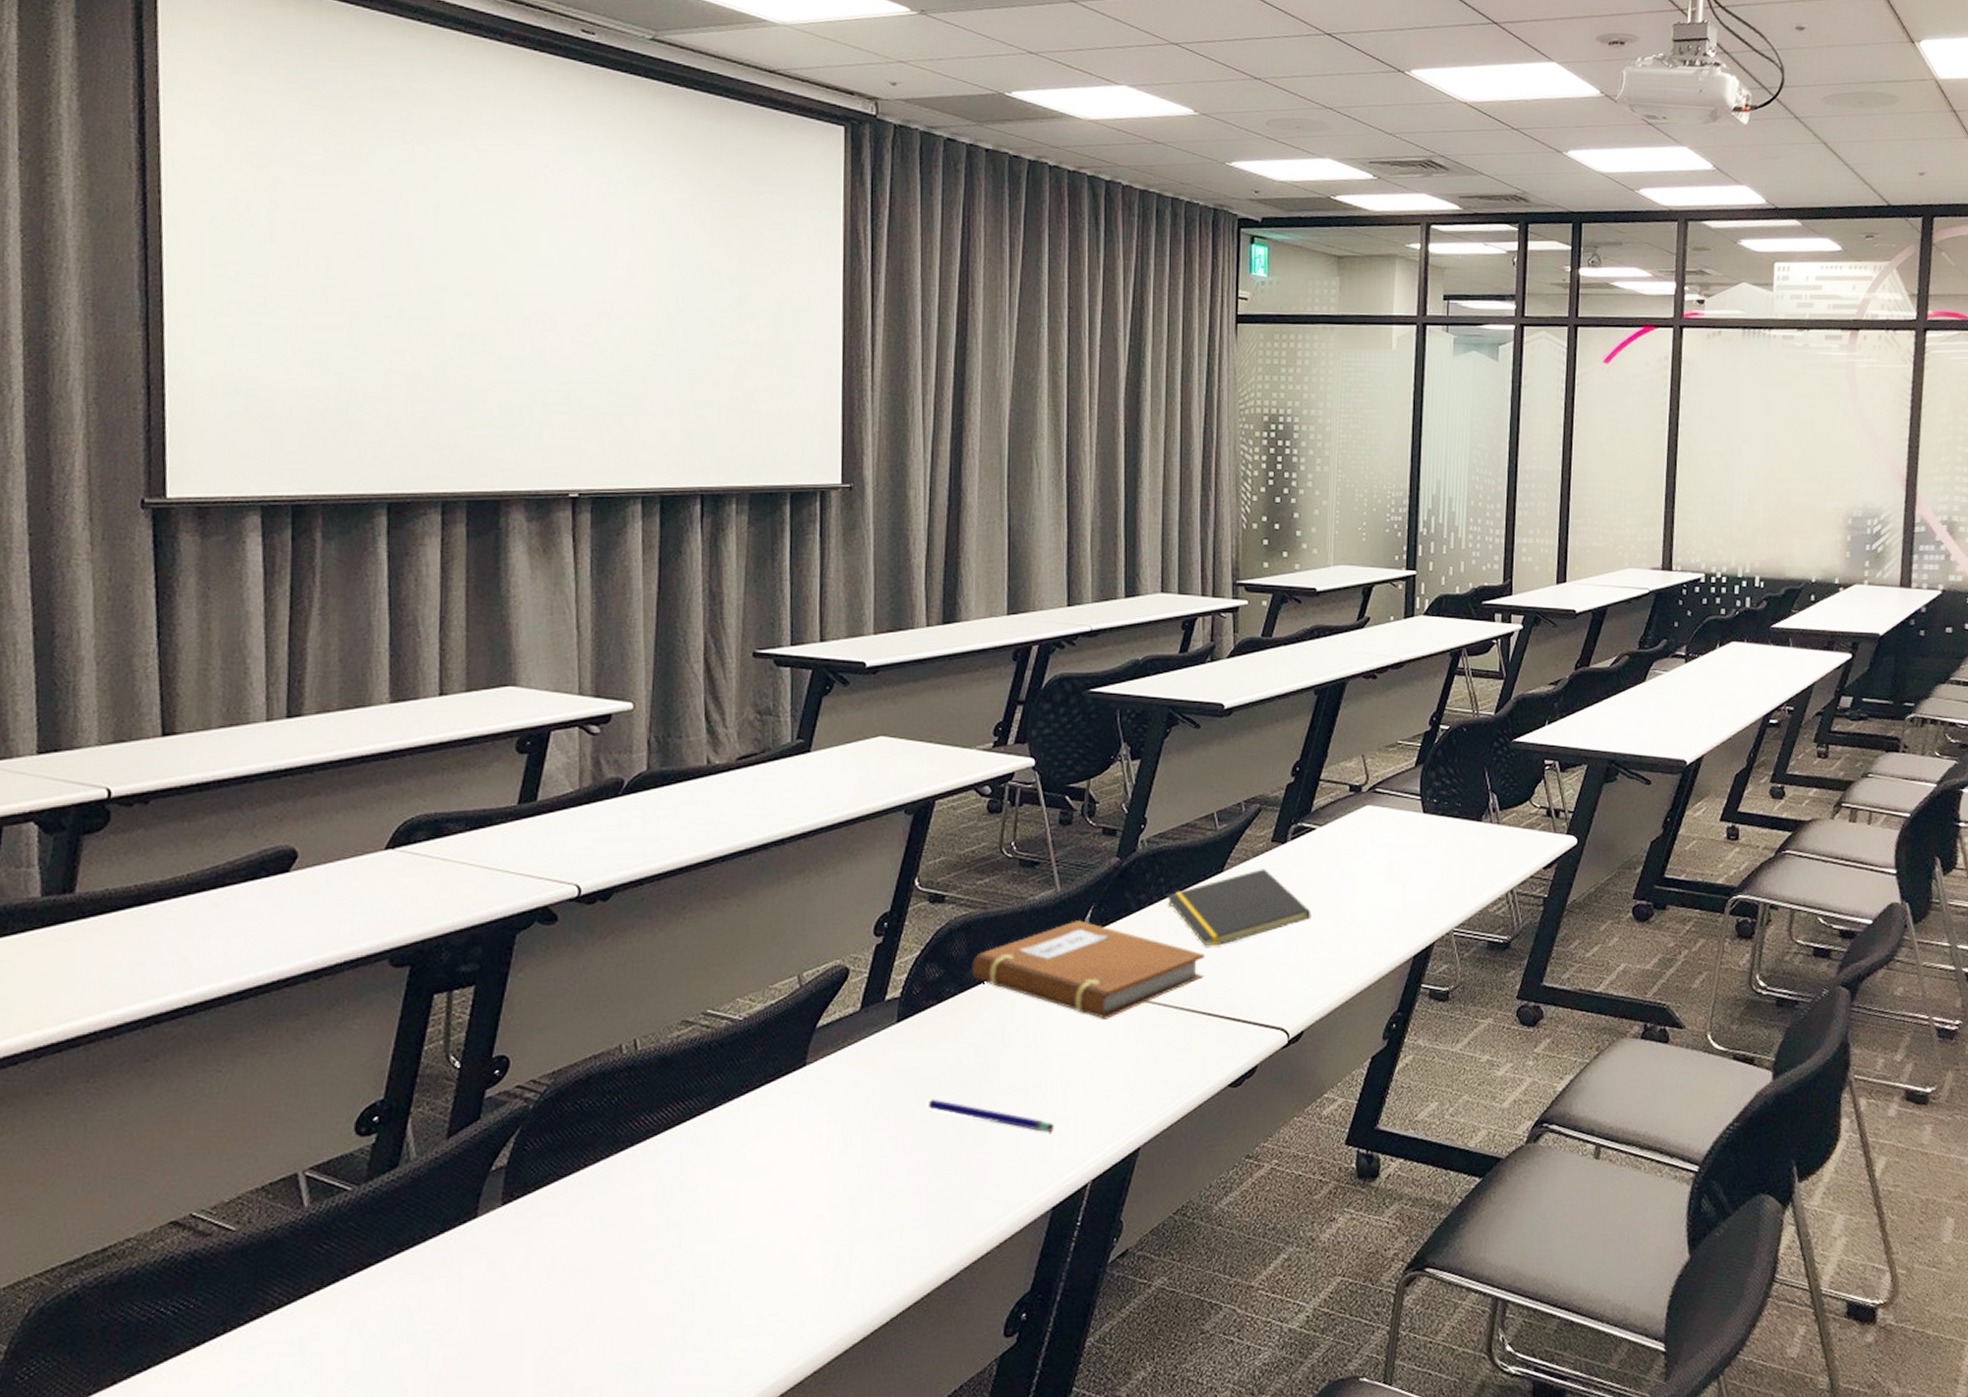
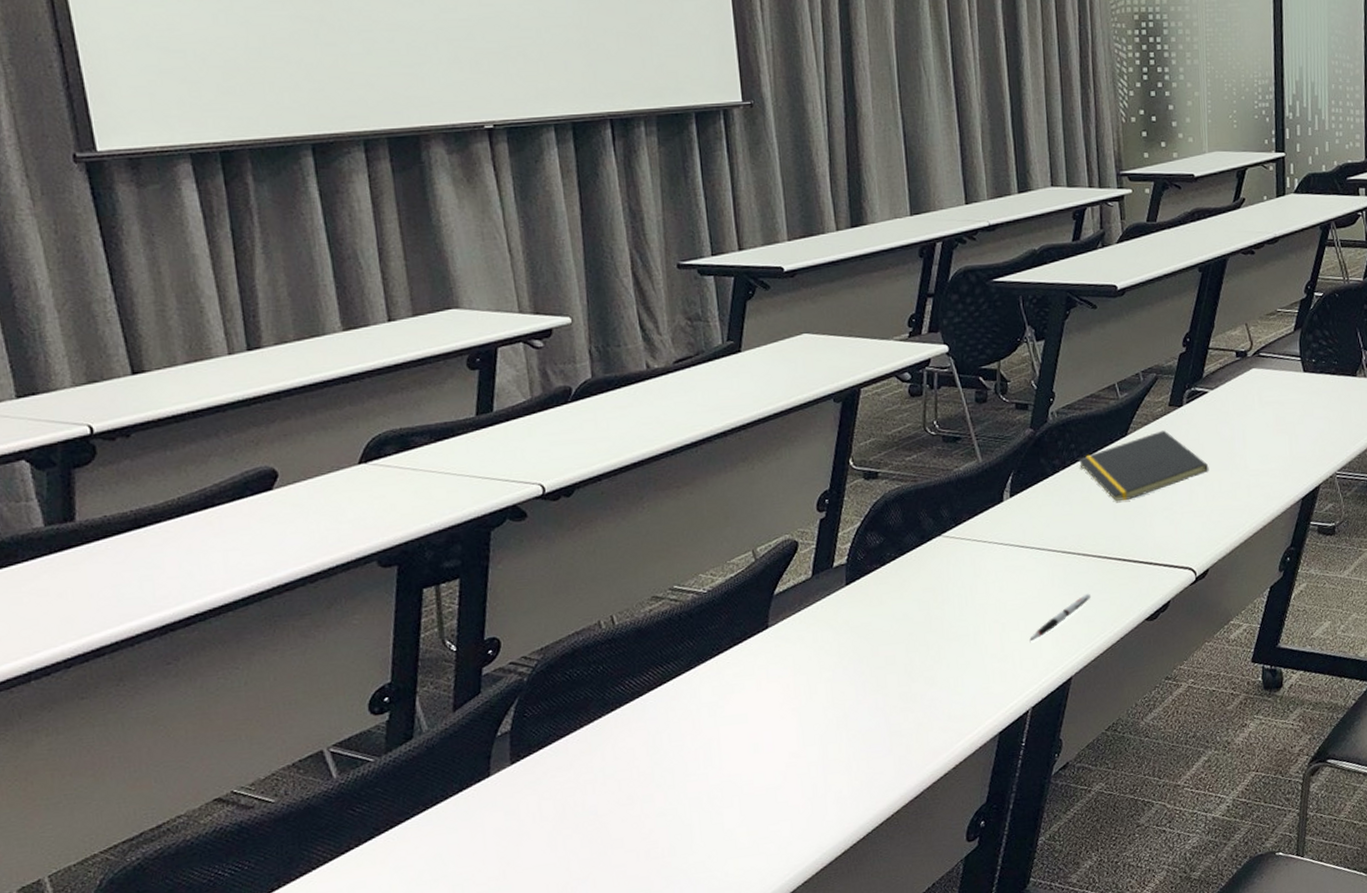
pen: present [927,1098,1055,1132] -> none [880,648,995,670]
notebook: present [971,920,1206,1019] -> none [908,486,1117,571]
pen: none [1096,1050,1168,1103] -> present [1029,593,1091,642]

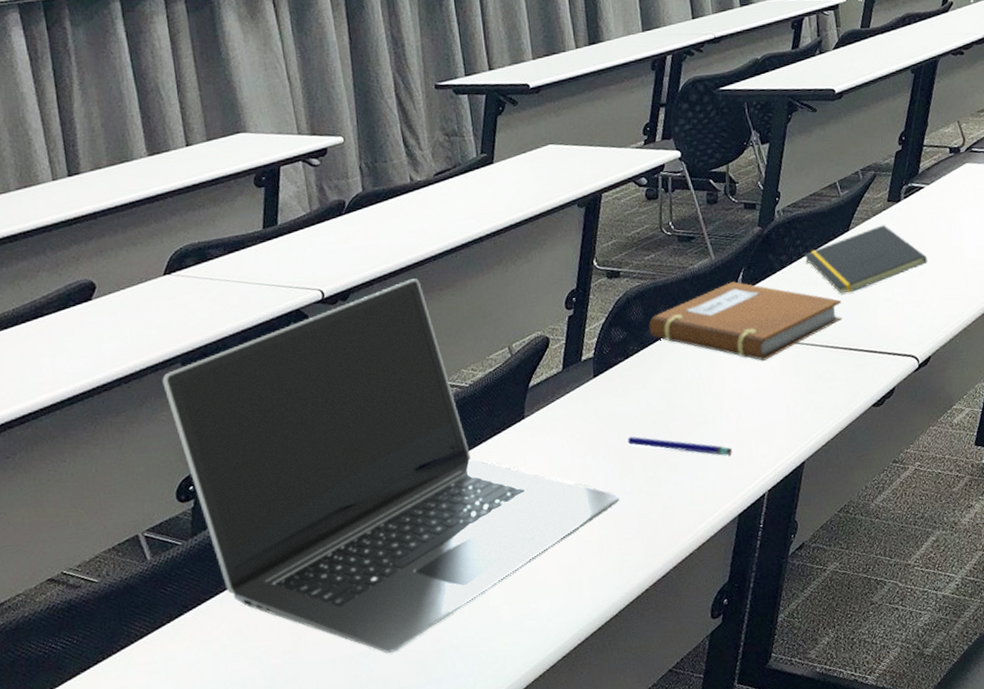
laptop: none [354,474,871,879] -> present [162,278,620,653]
pen: none [880,648,995,670] -> present [627,436,733,455]
notebook: none [908,486,1117,571] -> present [648,281,843,361]
pen: present [1029,593,1091,642] -> none [764,381,820,428]

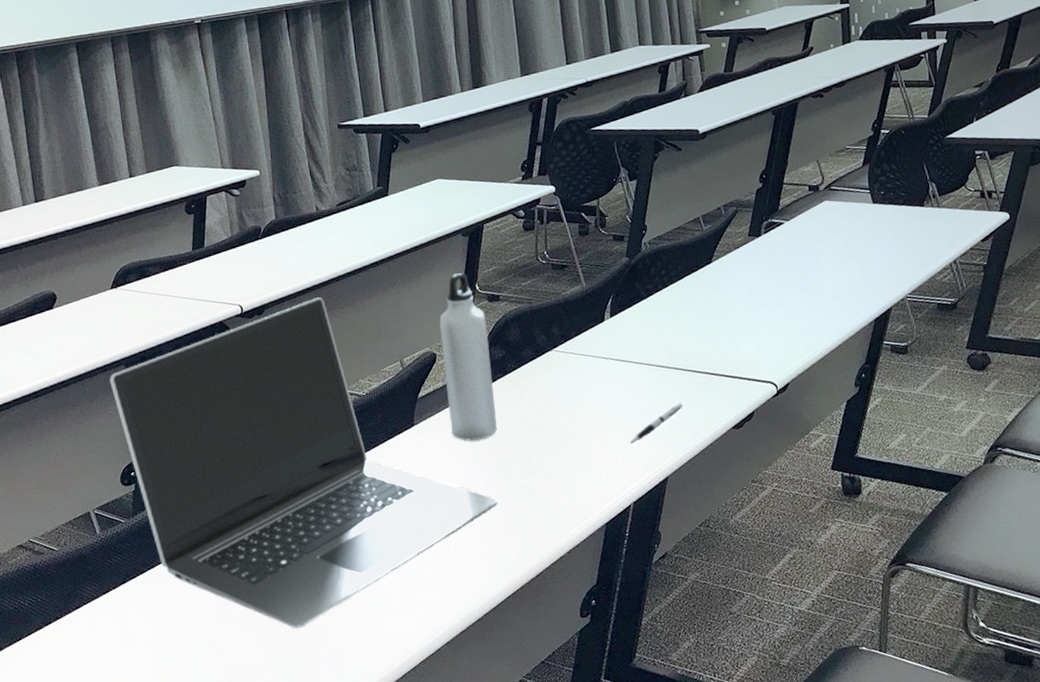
water bottle: none [552,247,618,433] -> present [439,272,497,441]
pen: present [627,436,733,455] -> none [505,446,601,468]
notebook: present [648,281,843,361] -> none [525,307,705,382]
pen: none [764,381,820,428] -> present [630,403,683,445]
notepad: present [804,225,928,293] -> none [668,258,787,321]

